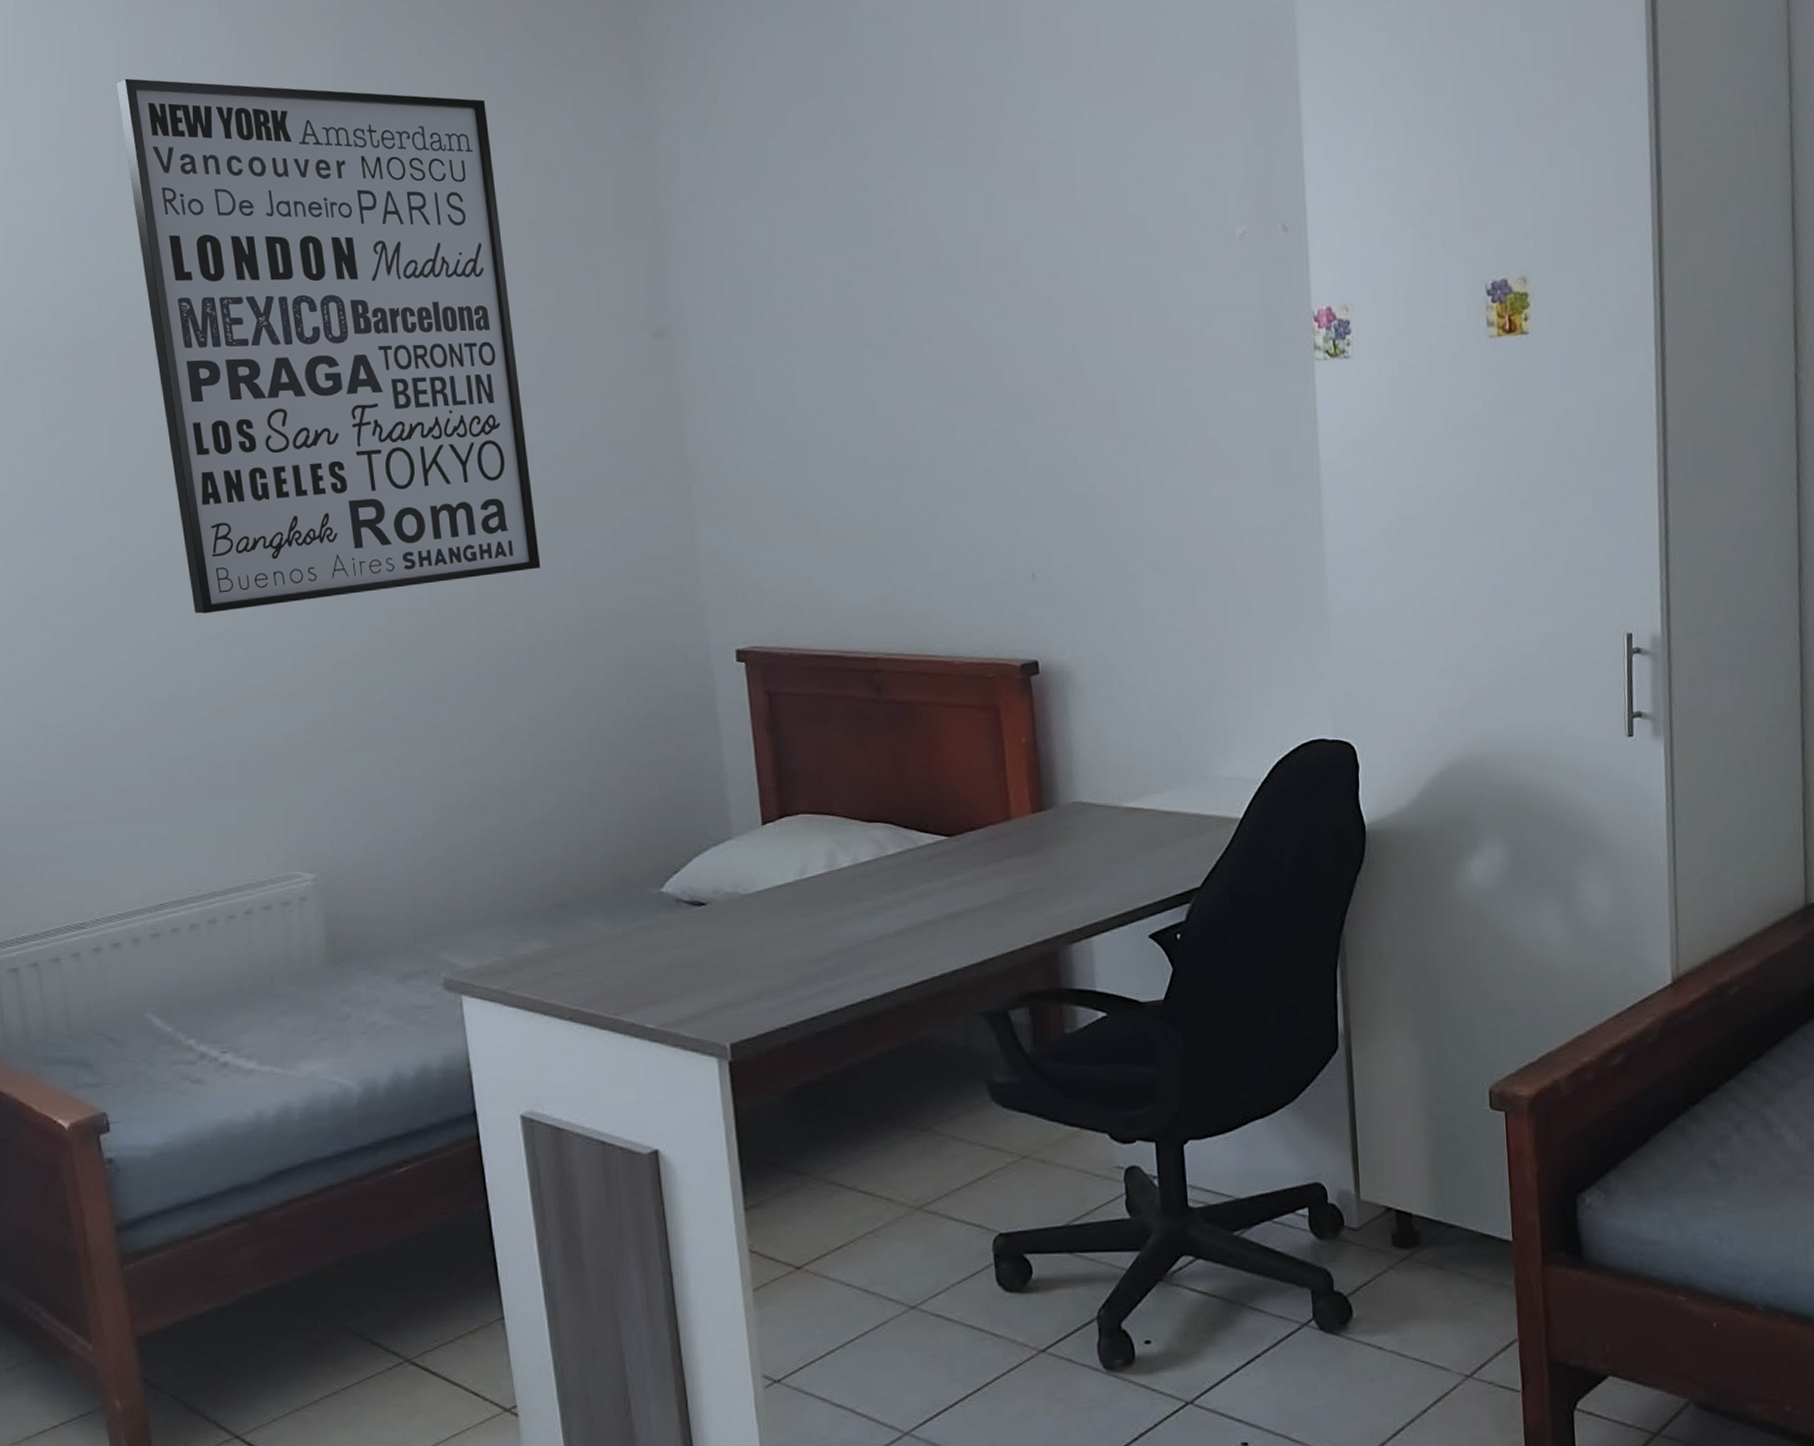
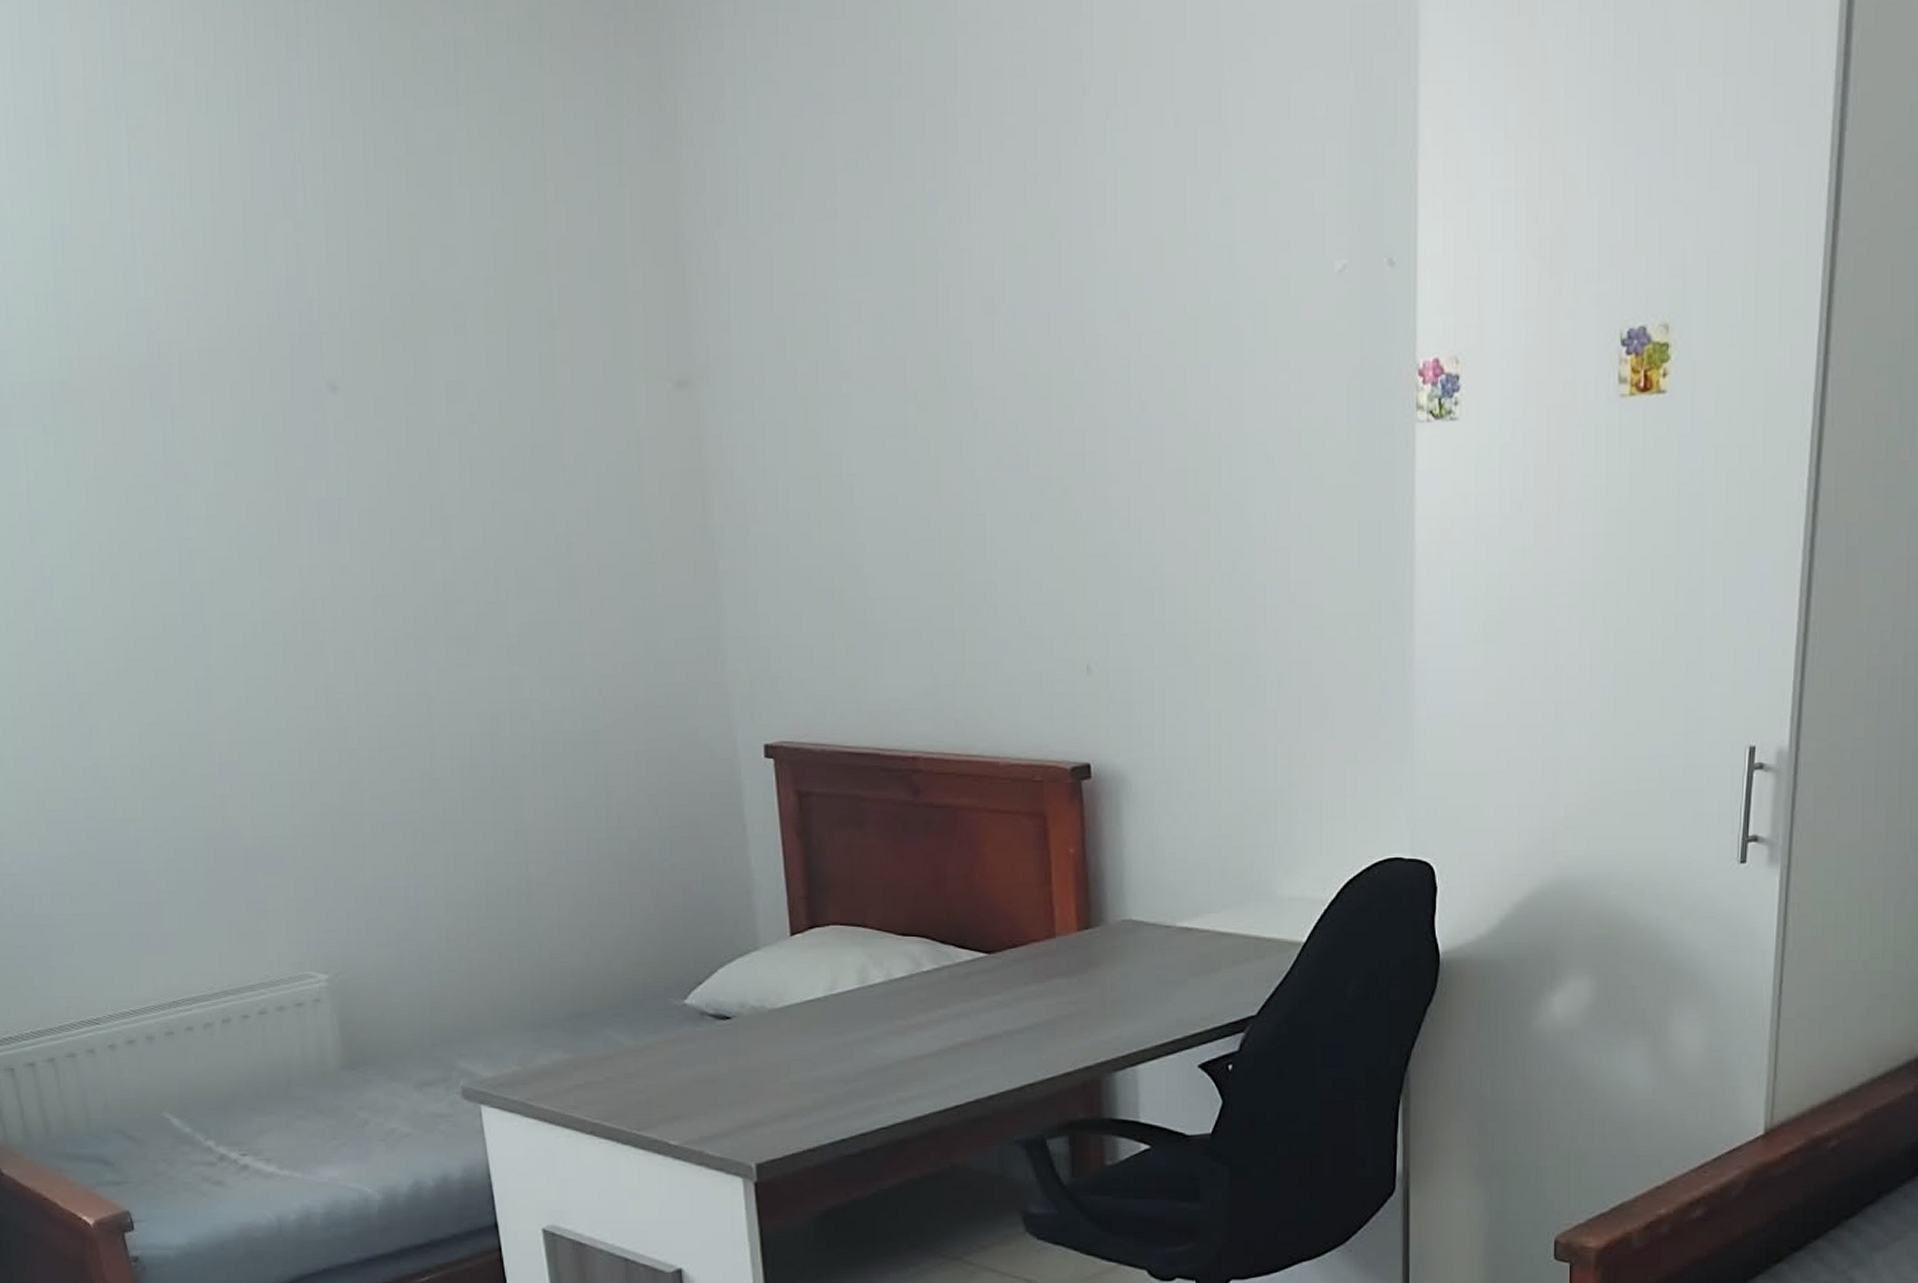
wall art: present [116,78,541,614] -> none [83,77,556,694]

